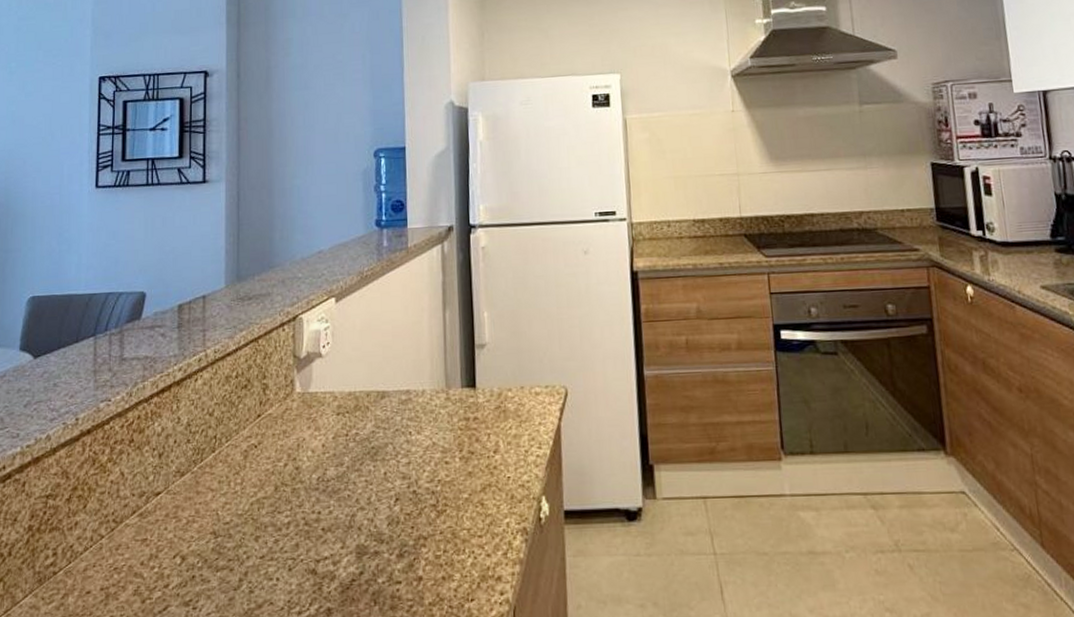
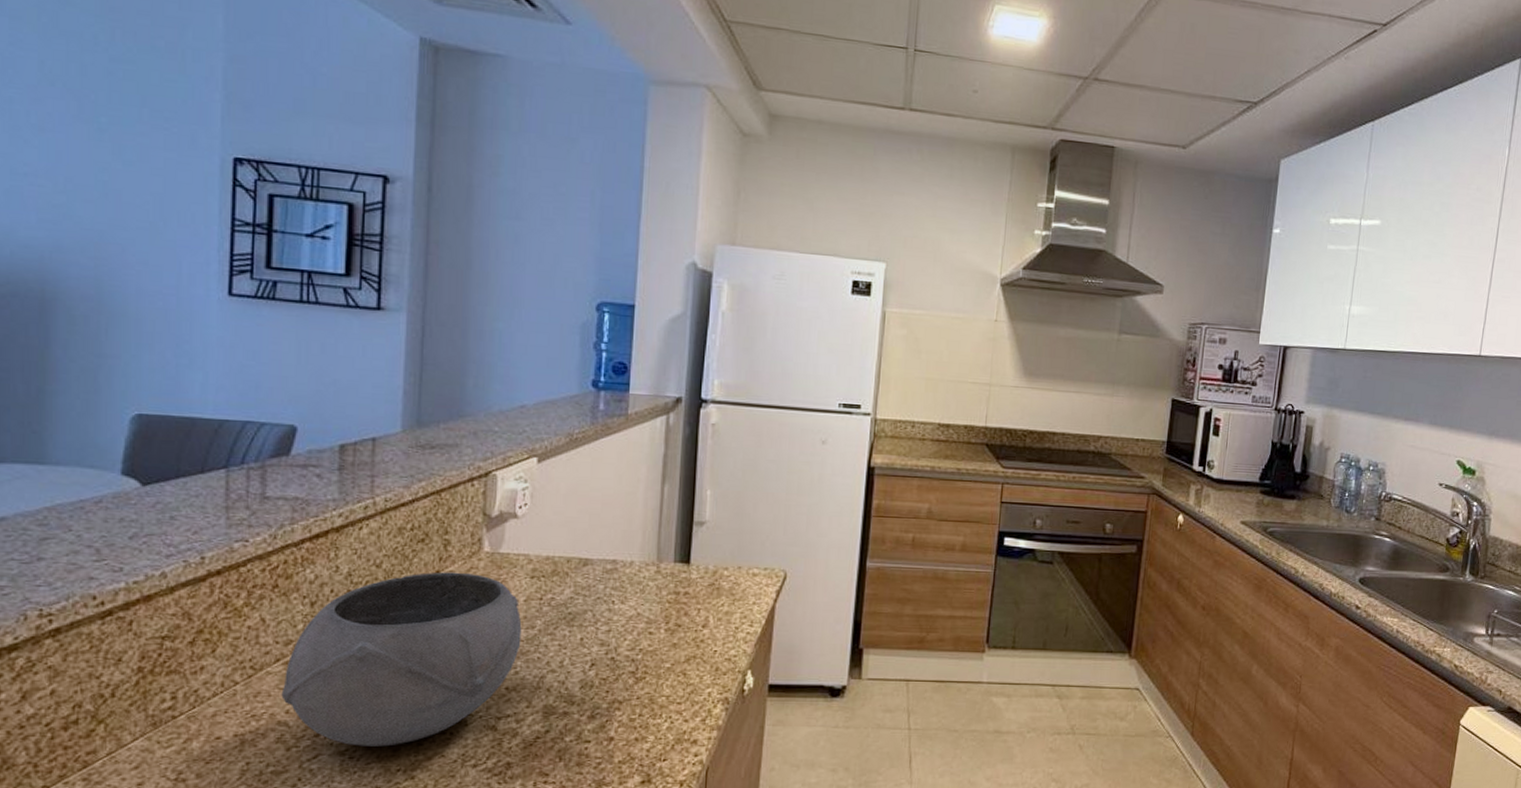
bowl: none [137,414,333,596] -> present [281,572,522,747]

